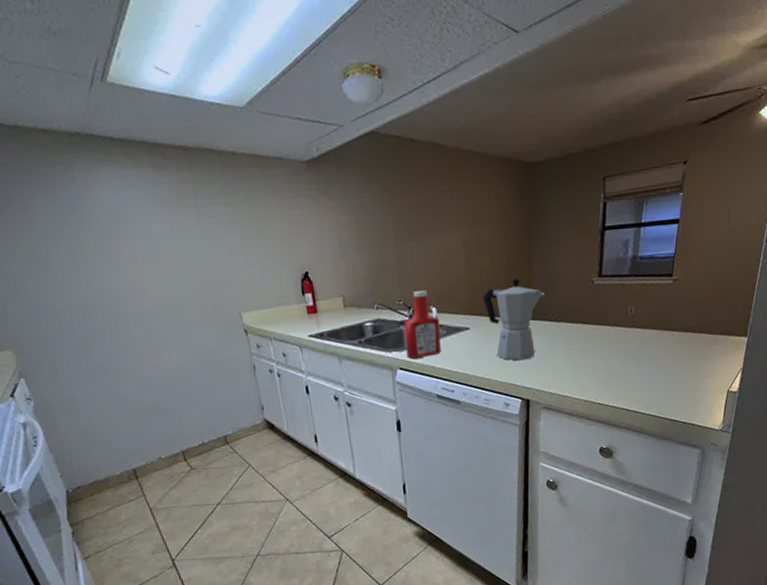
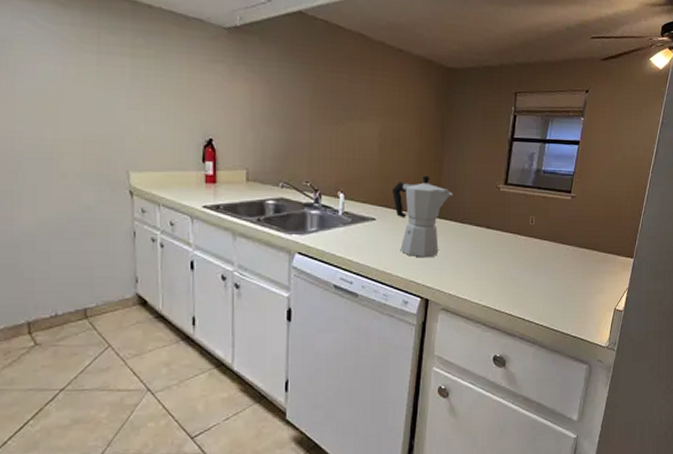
ketchup bottle: present [403,290,441,359] -> none [307,175,346,244]

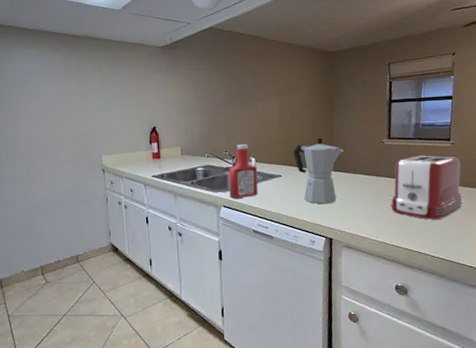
ketchup bottle: none [307,175,346,244] -> present [228,144,258,198]
toaster: none [498,207,578,283] -> present [390,155,464,220]

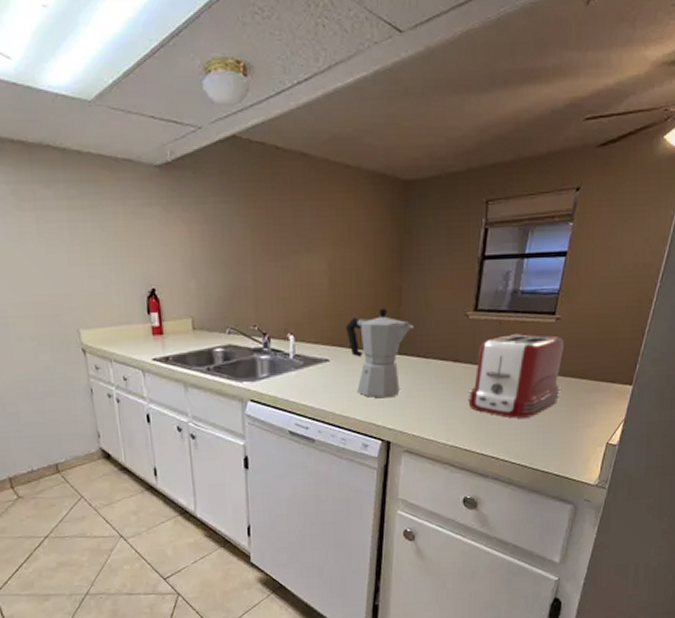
ketchup bottle: present [228,144,258,198] -> none [257,316,298,390]

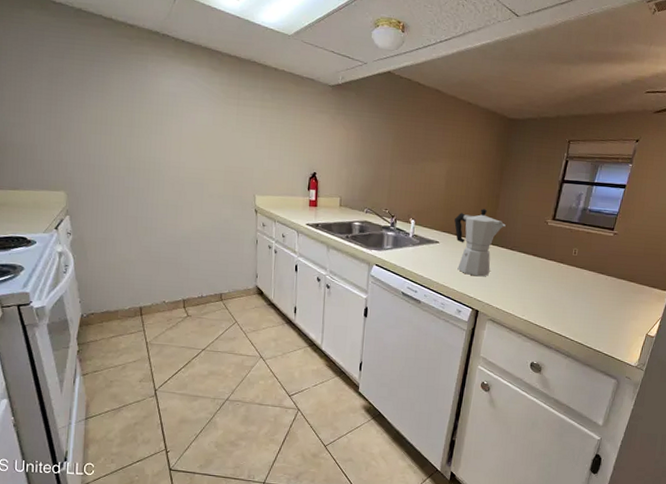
toaster: present [468,334,564,418] -> none [541,241,619,306]

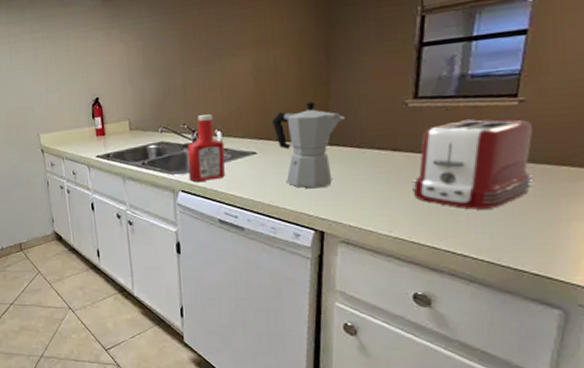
ketchup bottle: none [383,204,416,259] -> present [187,114,226,182]
toaster: none [541,241,619,306] -> present [412,119,533,210]

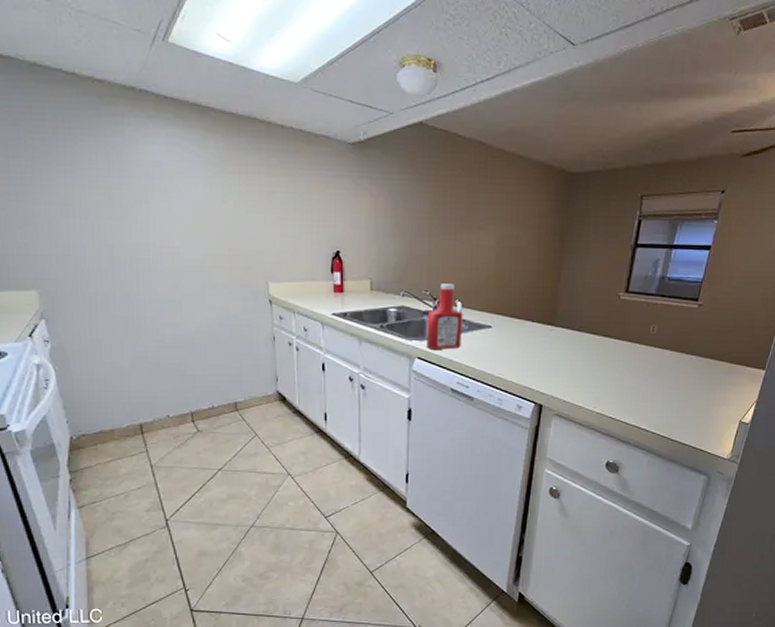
moka pot: present [273,101,345,189] -> none [509,284,570,365]
toaster: present [412,119,533,210] -> none [615,316,705,392]

